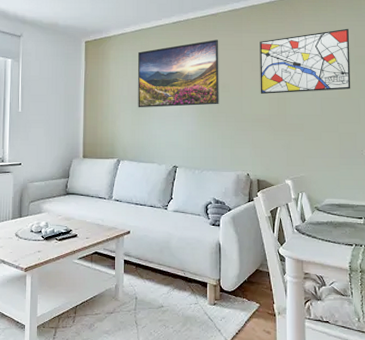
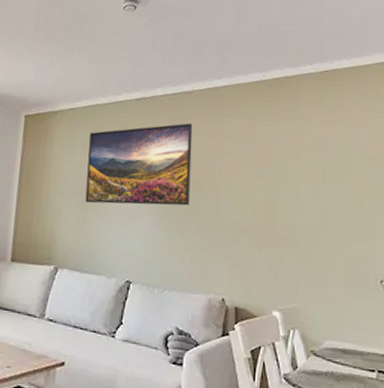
wall art: present [260,28,351,94] -> none [243,119,363,198]

